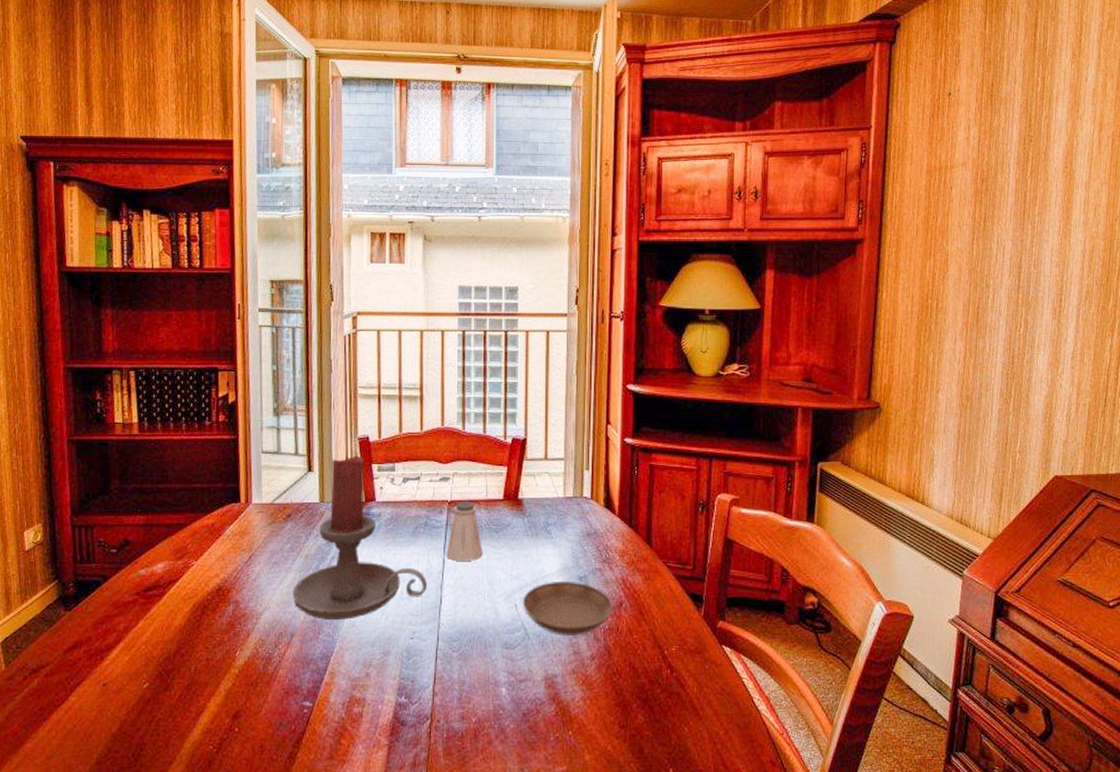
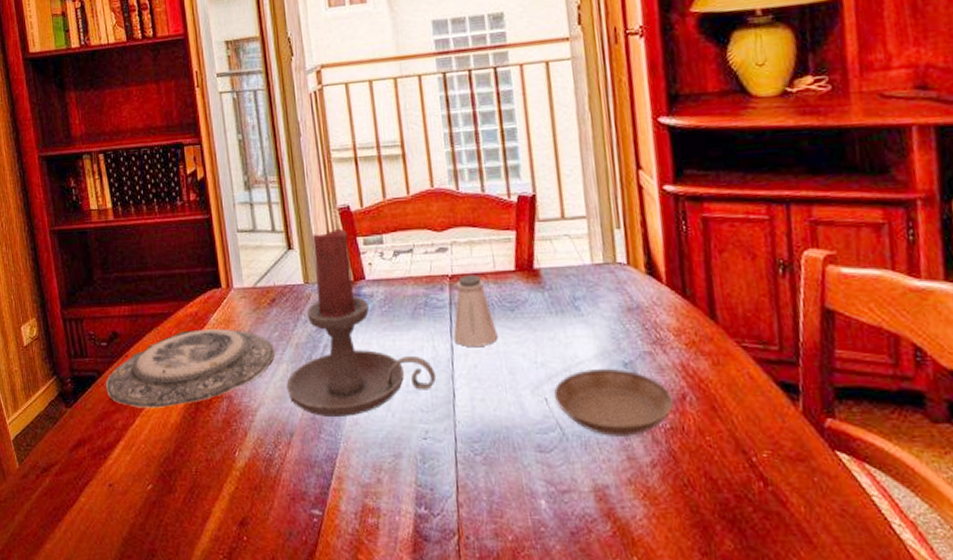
plate: none [110,540,286,613] -> present [105,329,276,409]

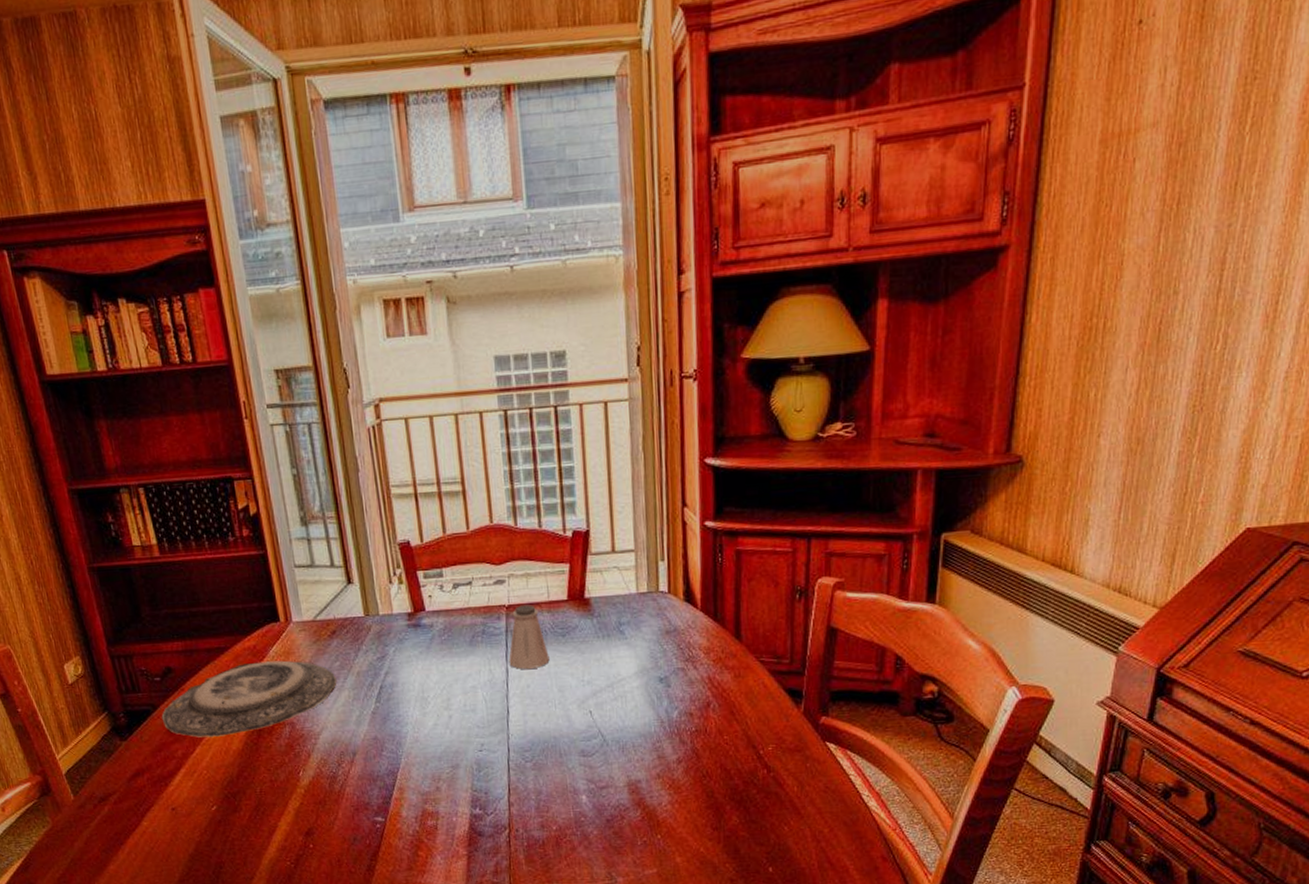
candle holder: present [286,229,437,416] -> none [348,564,492,736]
saucer: present [553,368,673,438] -> none [597,683,699,741]

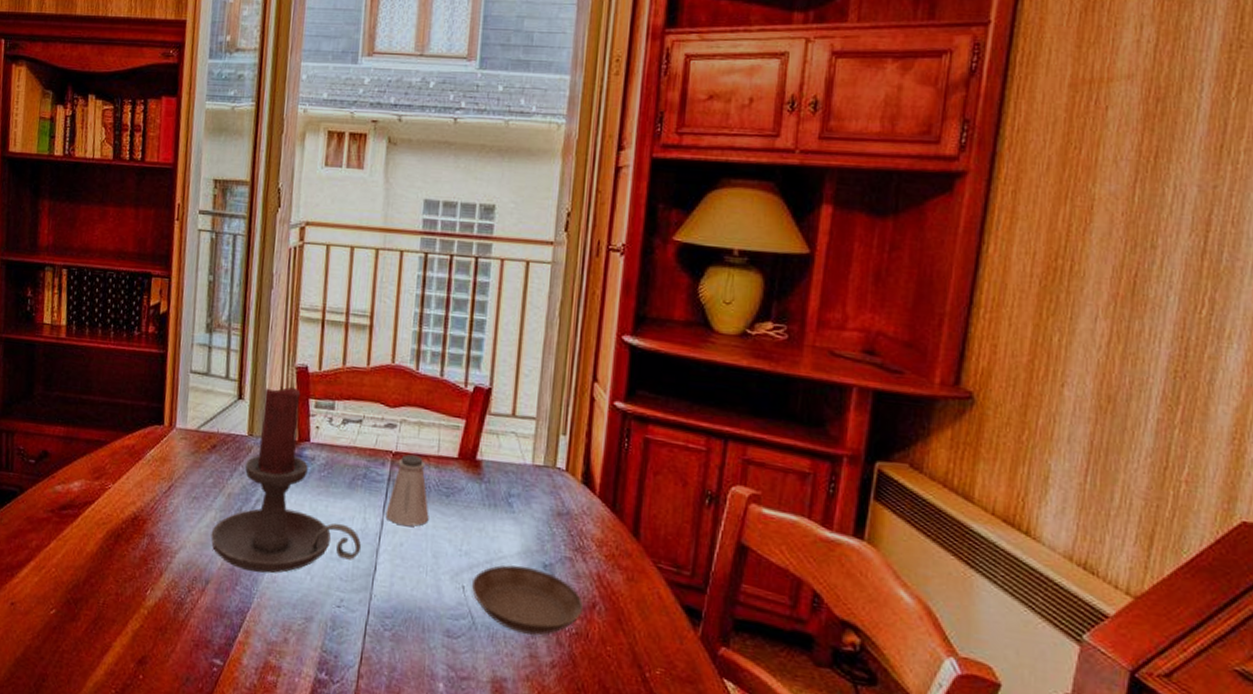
plate: present [161,660,337,738] -> none [26,461,207,535]
candle holder: none [348,564,492,736] -> present [211,387,362,574]
saucer: none [597,683,699,741] -> present [471,565,583,636]

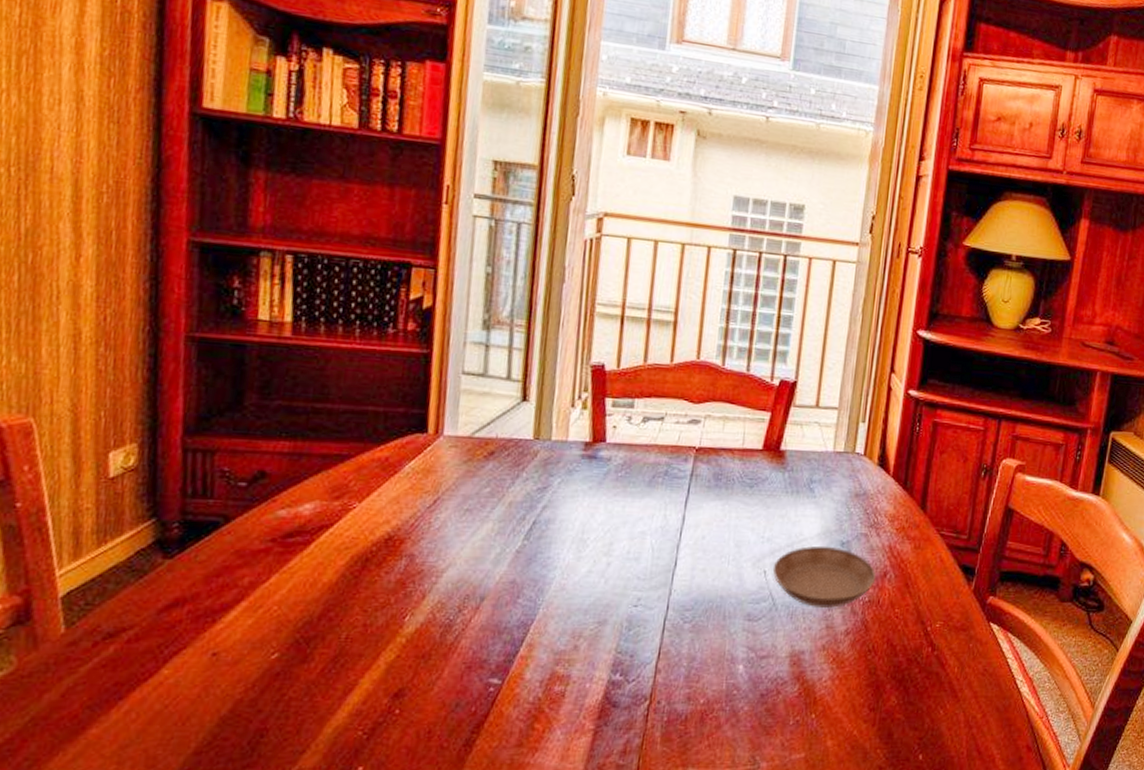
candle holder: present [211,387,362,574] -> none [487,386,662,582]
saltshaker: present [385,454,429,527] -> none [687,449,733,520]

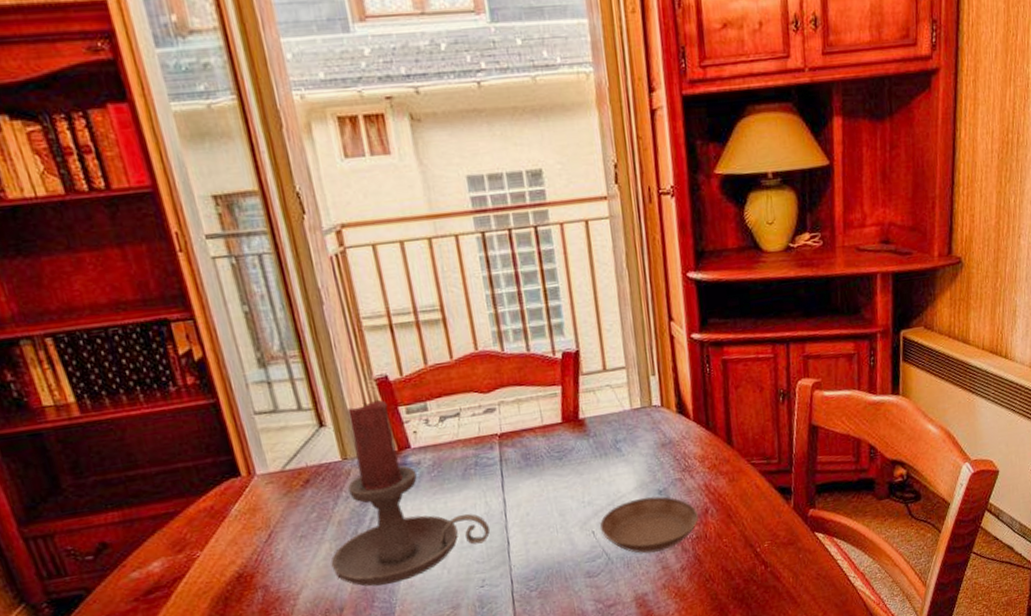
candle holder: none [487,386,662,582] -> present [330,400,491,587]

